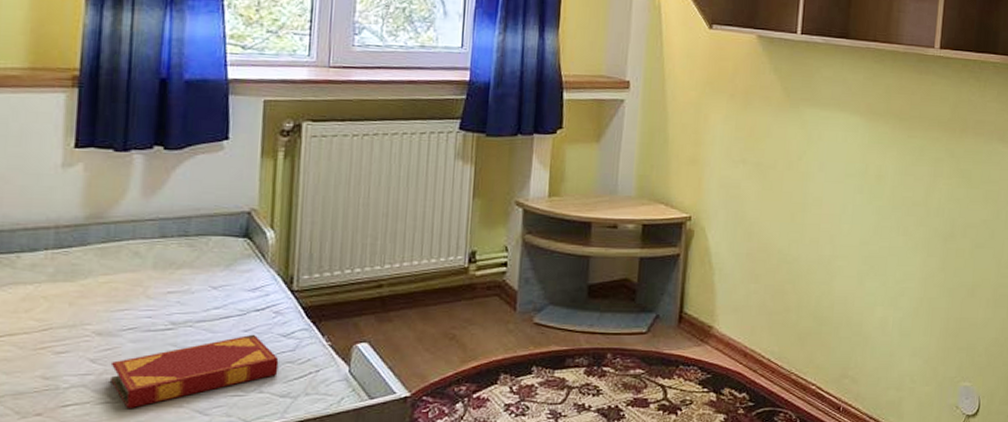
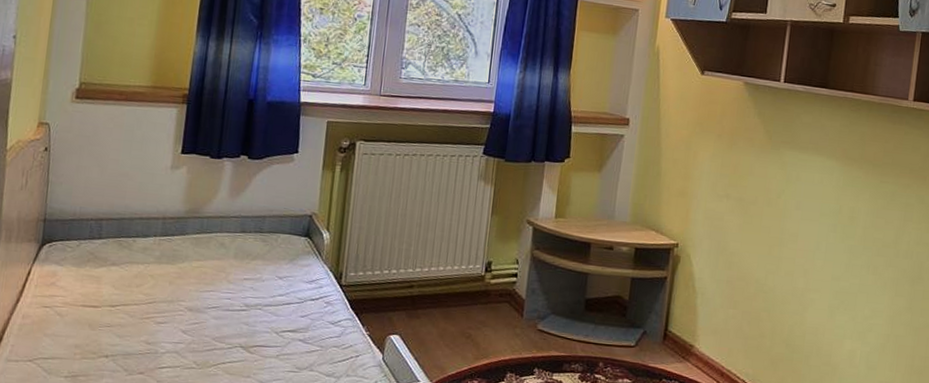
hardback book: present [110,334,279,409] -> none [197,319,327,376]

